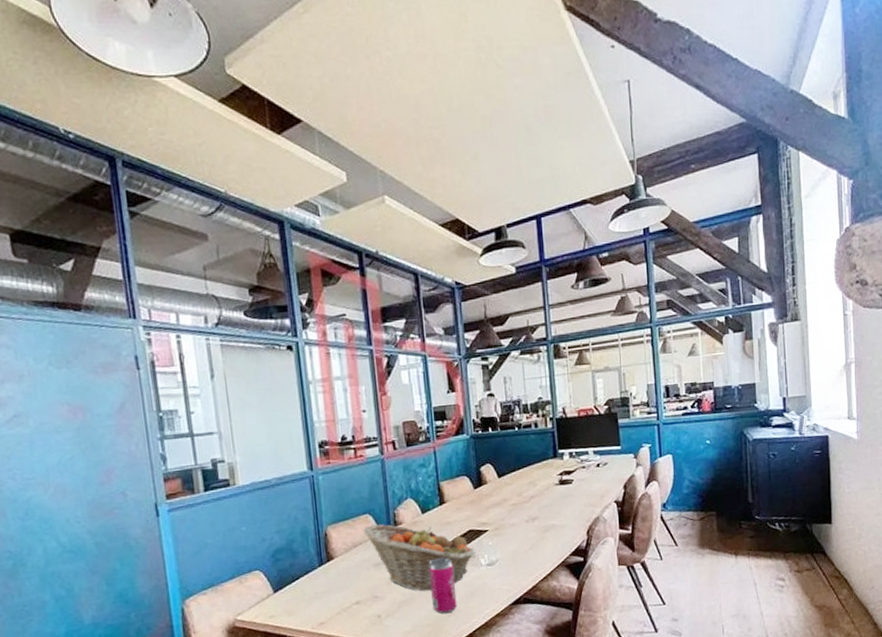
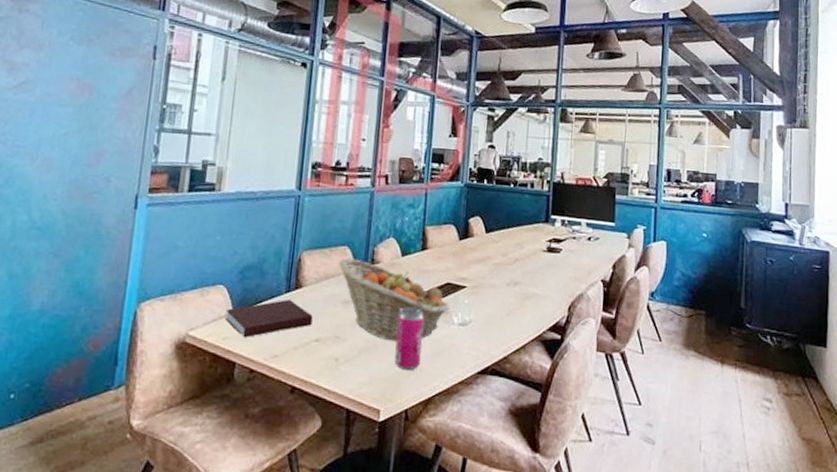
notebook: none [267,571,350,613] -> present [224,299,313,338]

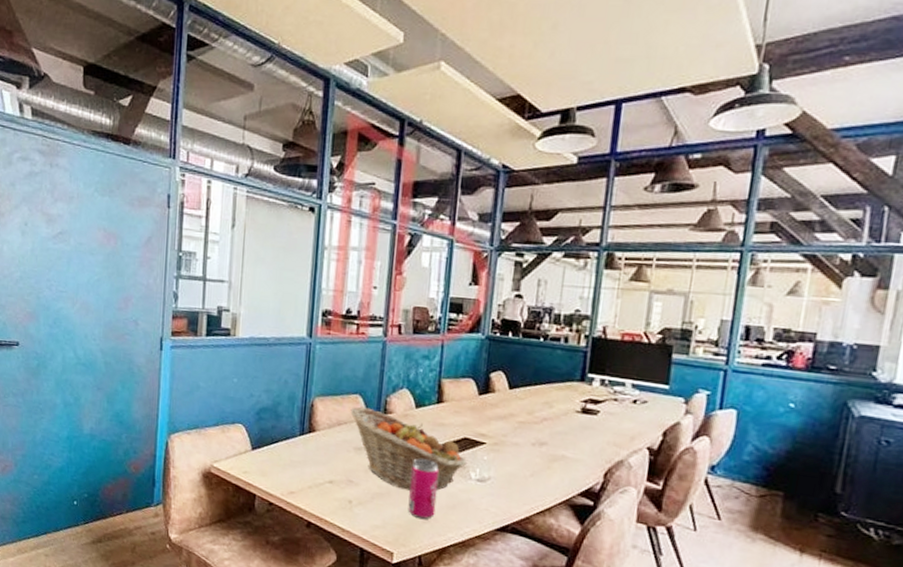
notebook: present [224,299,313,338] -> none [244,441,326,474]

